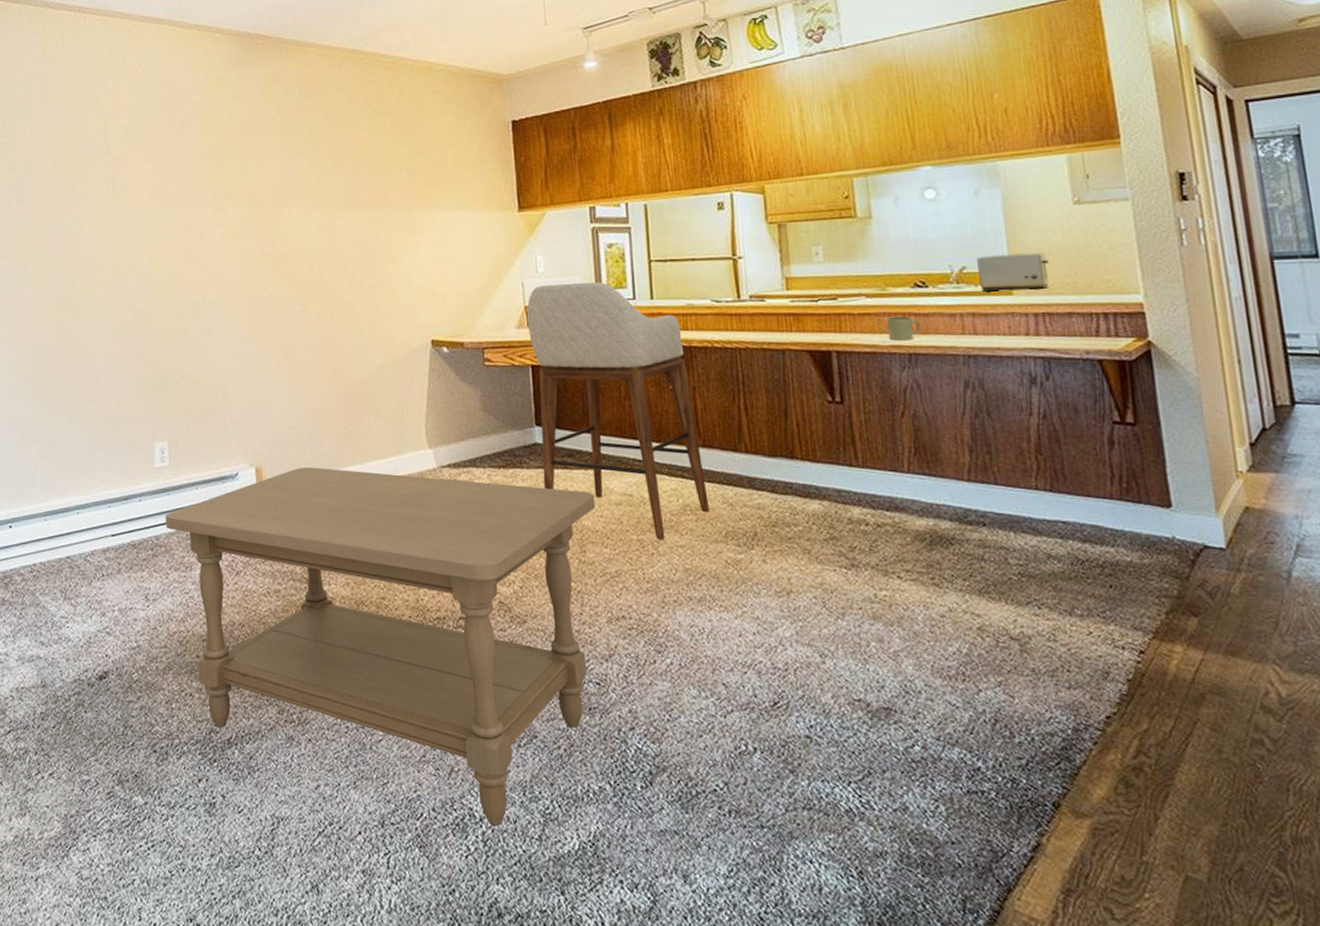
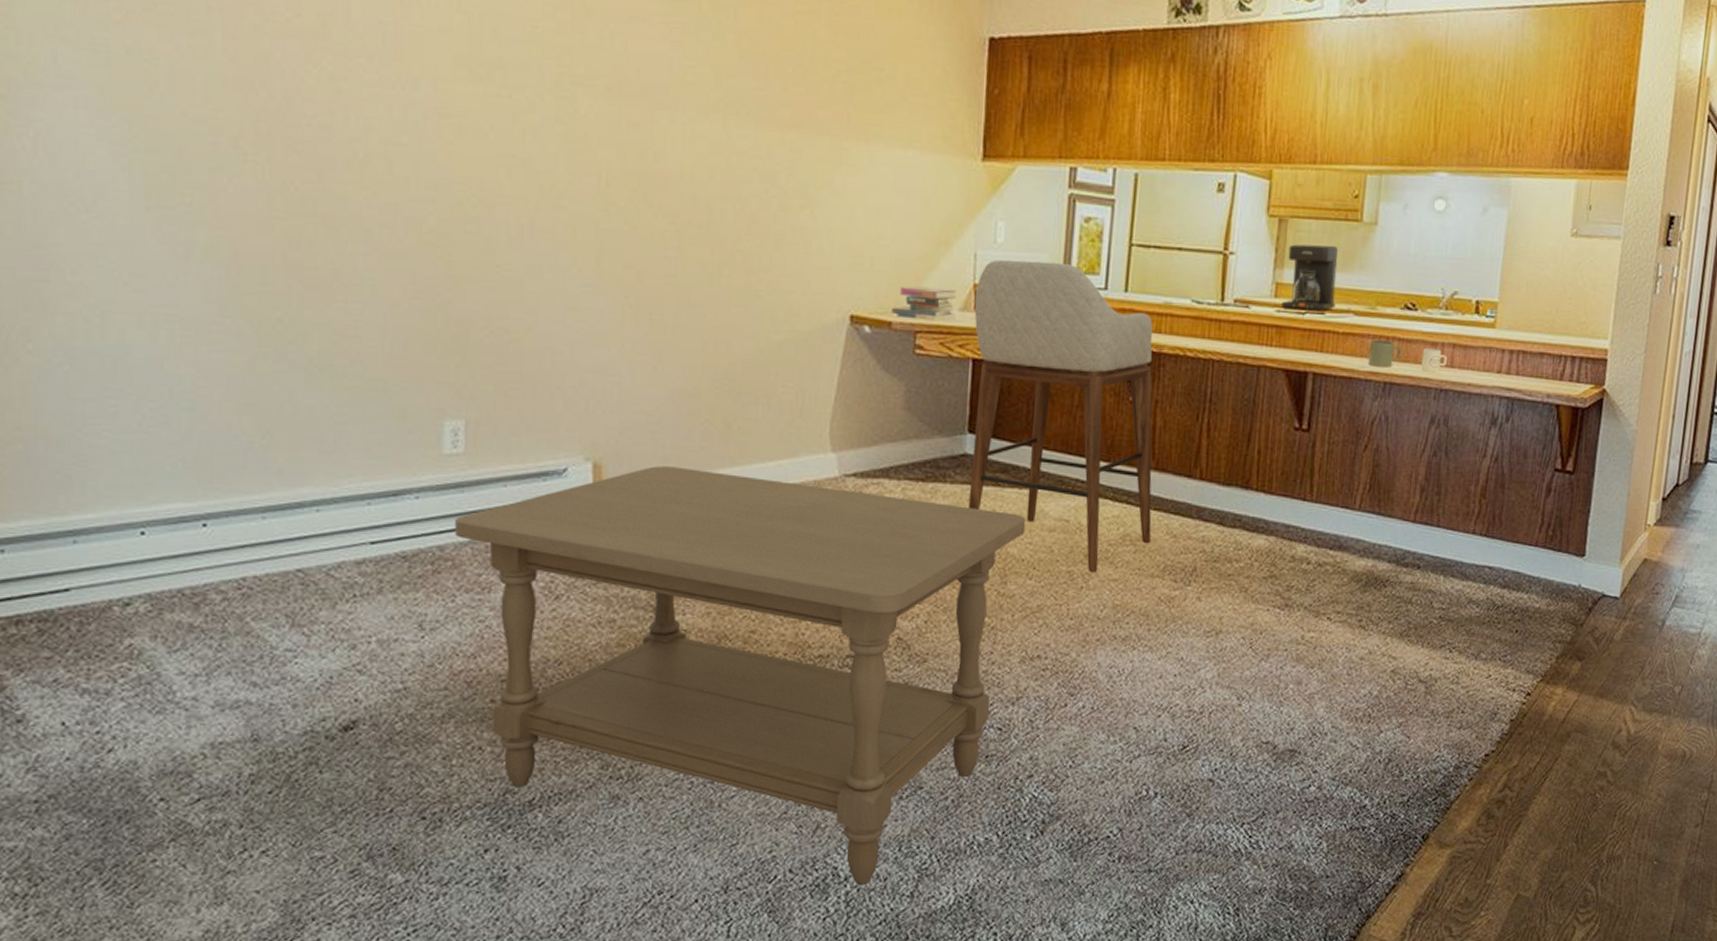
books: none [463,312,513,339] -> present [892,286,956,322]
coffee maker: none [791,241,846,298] -> present [1281,244,1338,311]
mug: none [941,319,969,342] -> present [1421,349,1447,374]
toaster: present [977,252,1049,292] -> none [1467,282,1535,326]

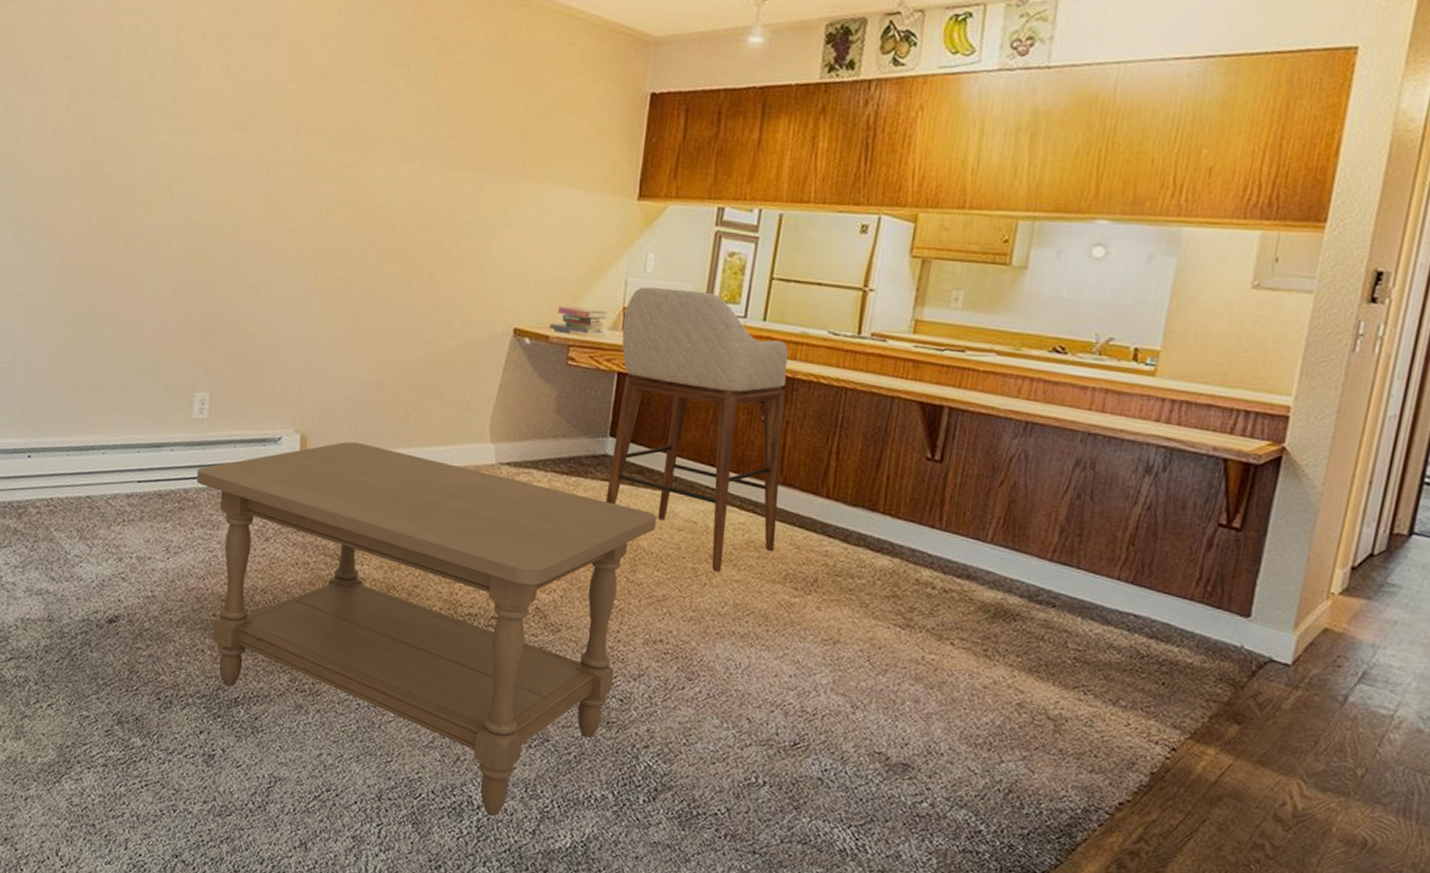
coffee maker: present [1281,244,1338,311] -> none [919,284,983,349]
mug: present [1368,339,1401,369] -> none [1009,379,1047,409]
mug: present [1421,349,1447,374] -> none [1067,392,1098,417]

